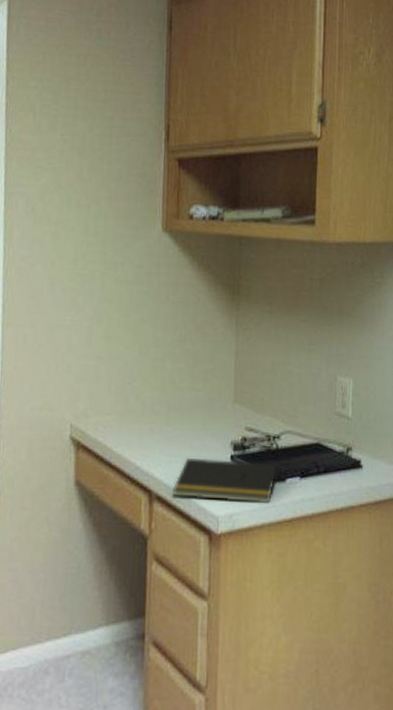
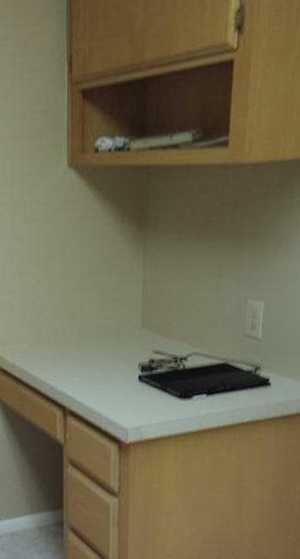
notepad: present [173,458,277,504] -> none [85,378,183,418]

